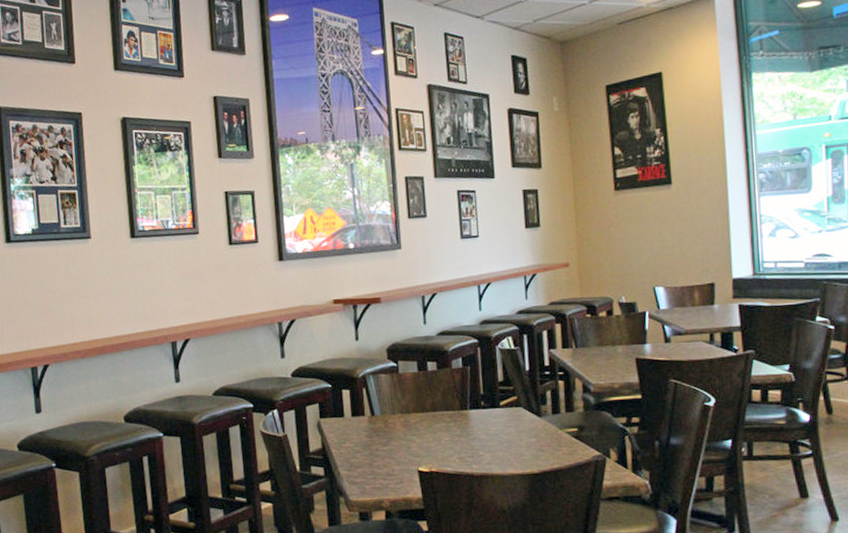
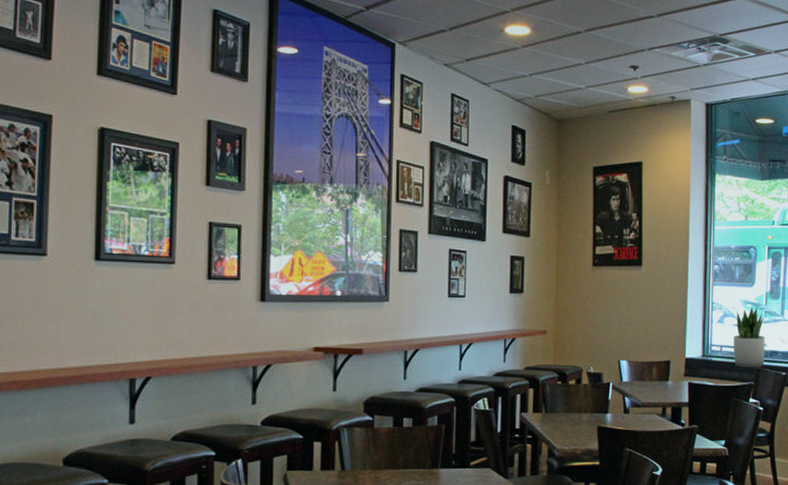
planter: none [789,215,832,283] -> present [733,307,765,368]

